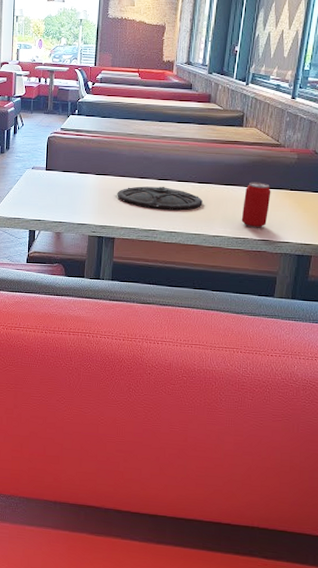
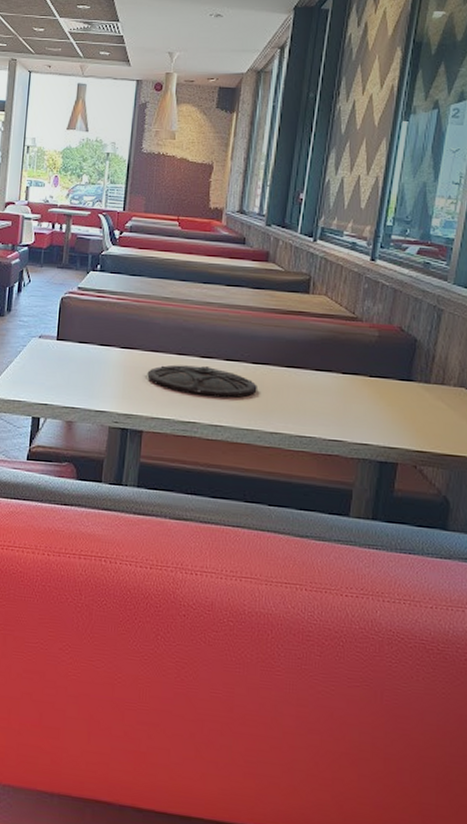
beverage can: present [241,182,271,228] -> none [306,364,345,425]

